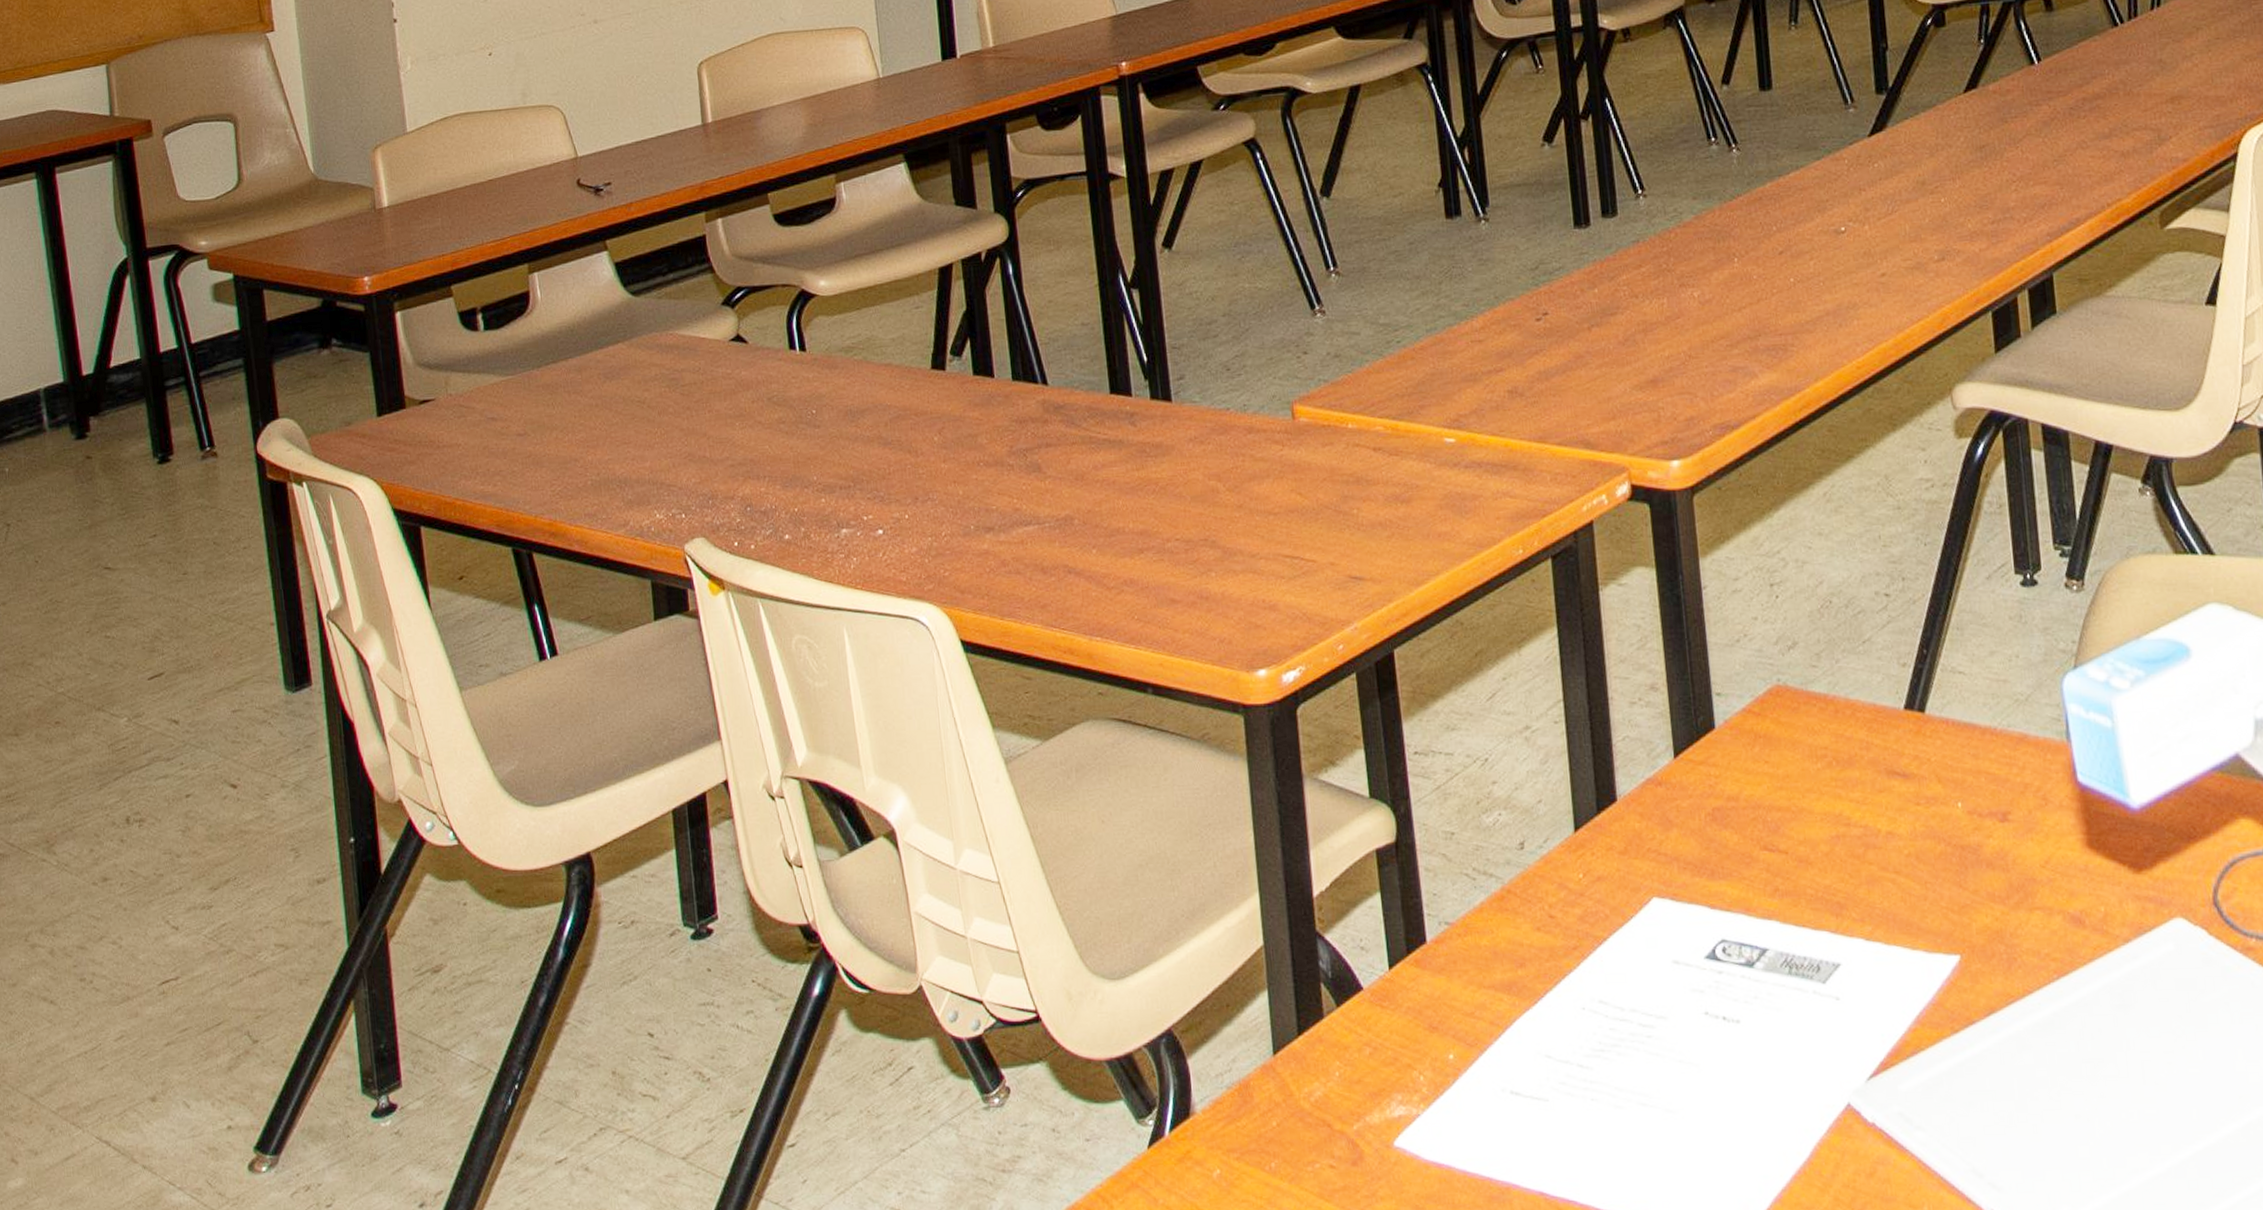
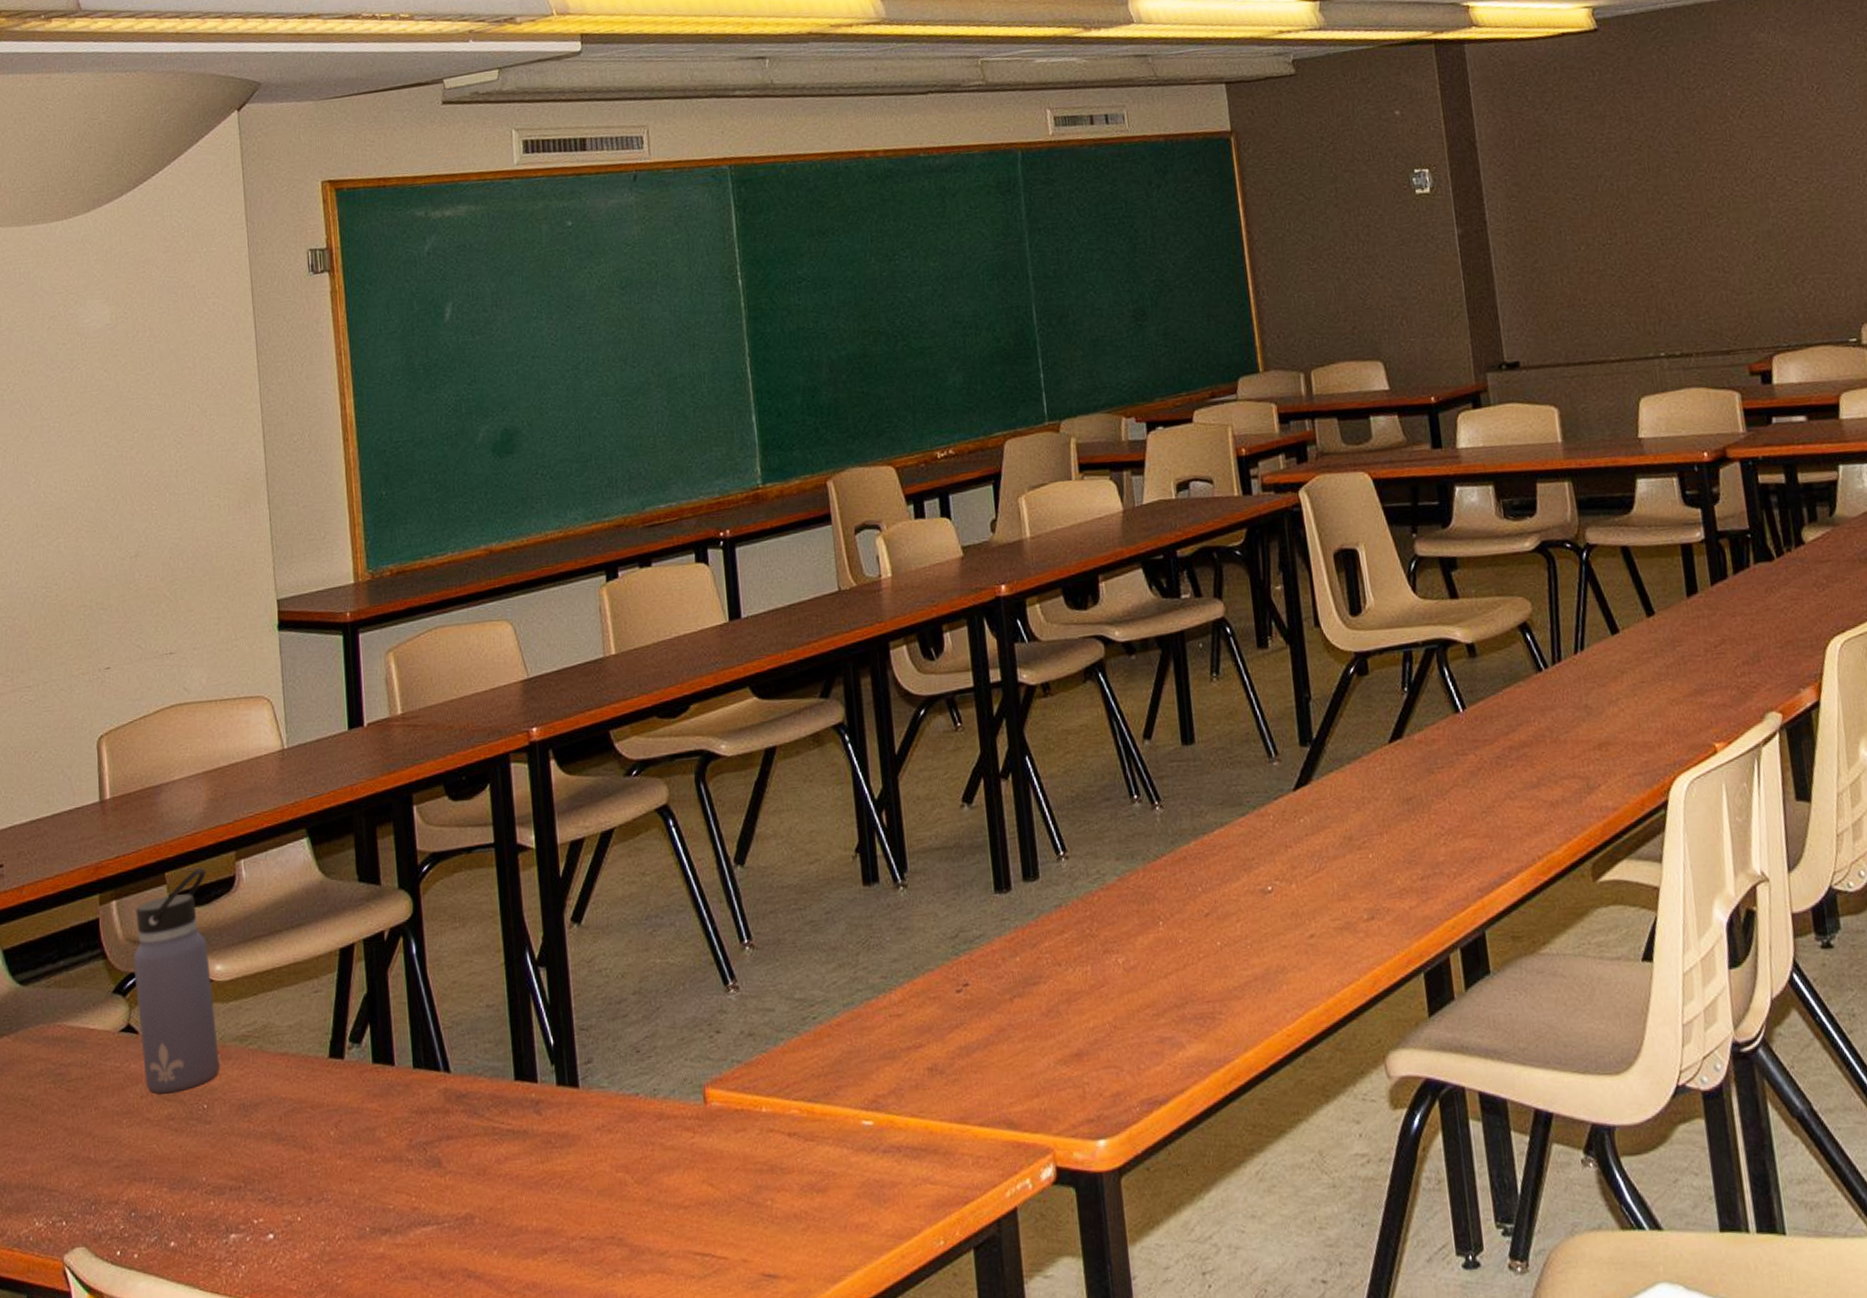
water bottle: none [739,188,827,400] -> present [133,867,220,1095]

